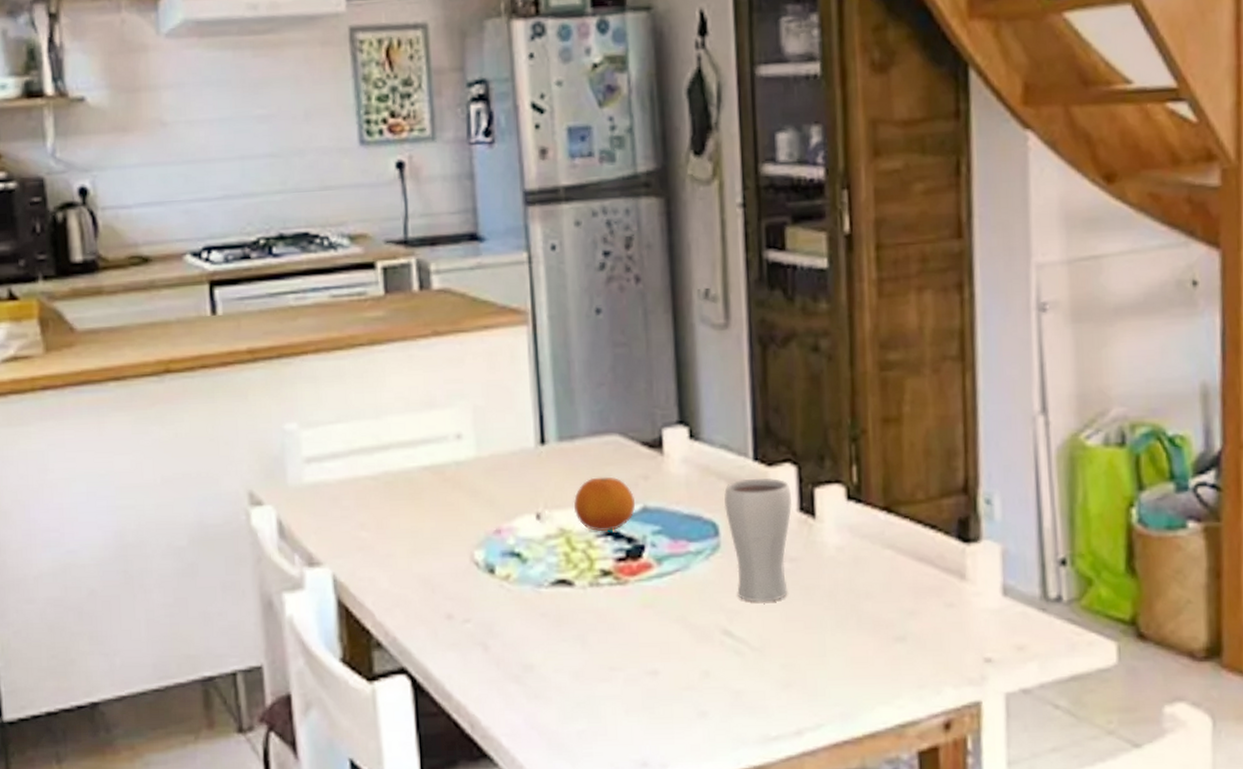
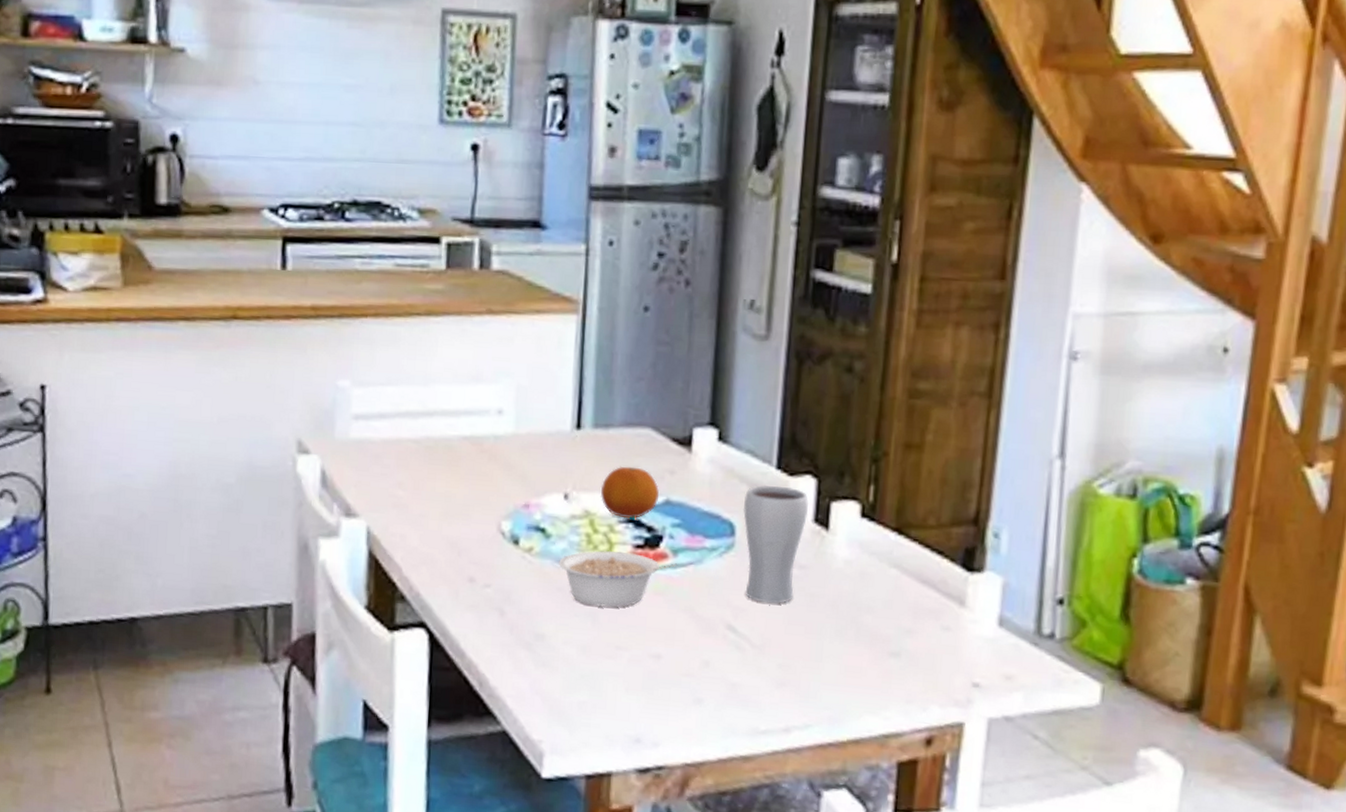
legume: none [539,566,664,629] -> present [559,550,678,608]

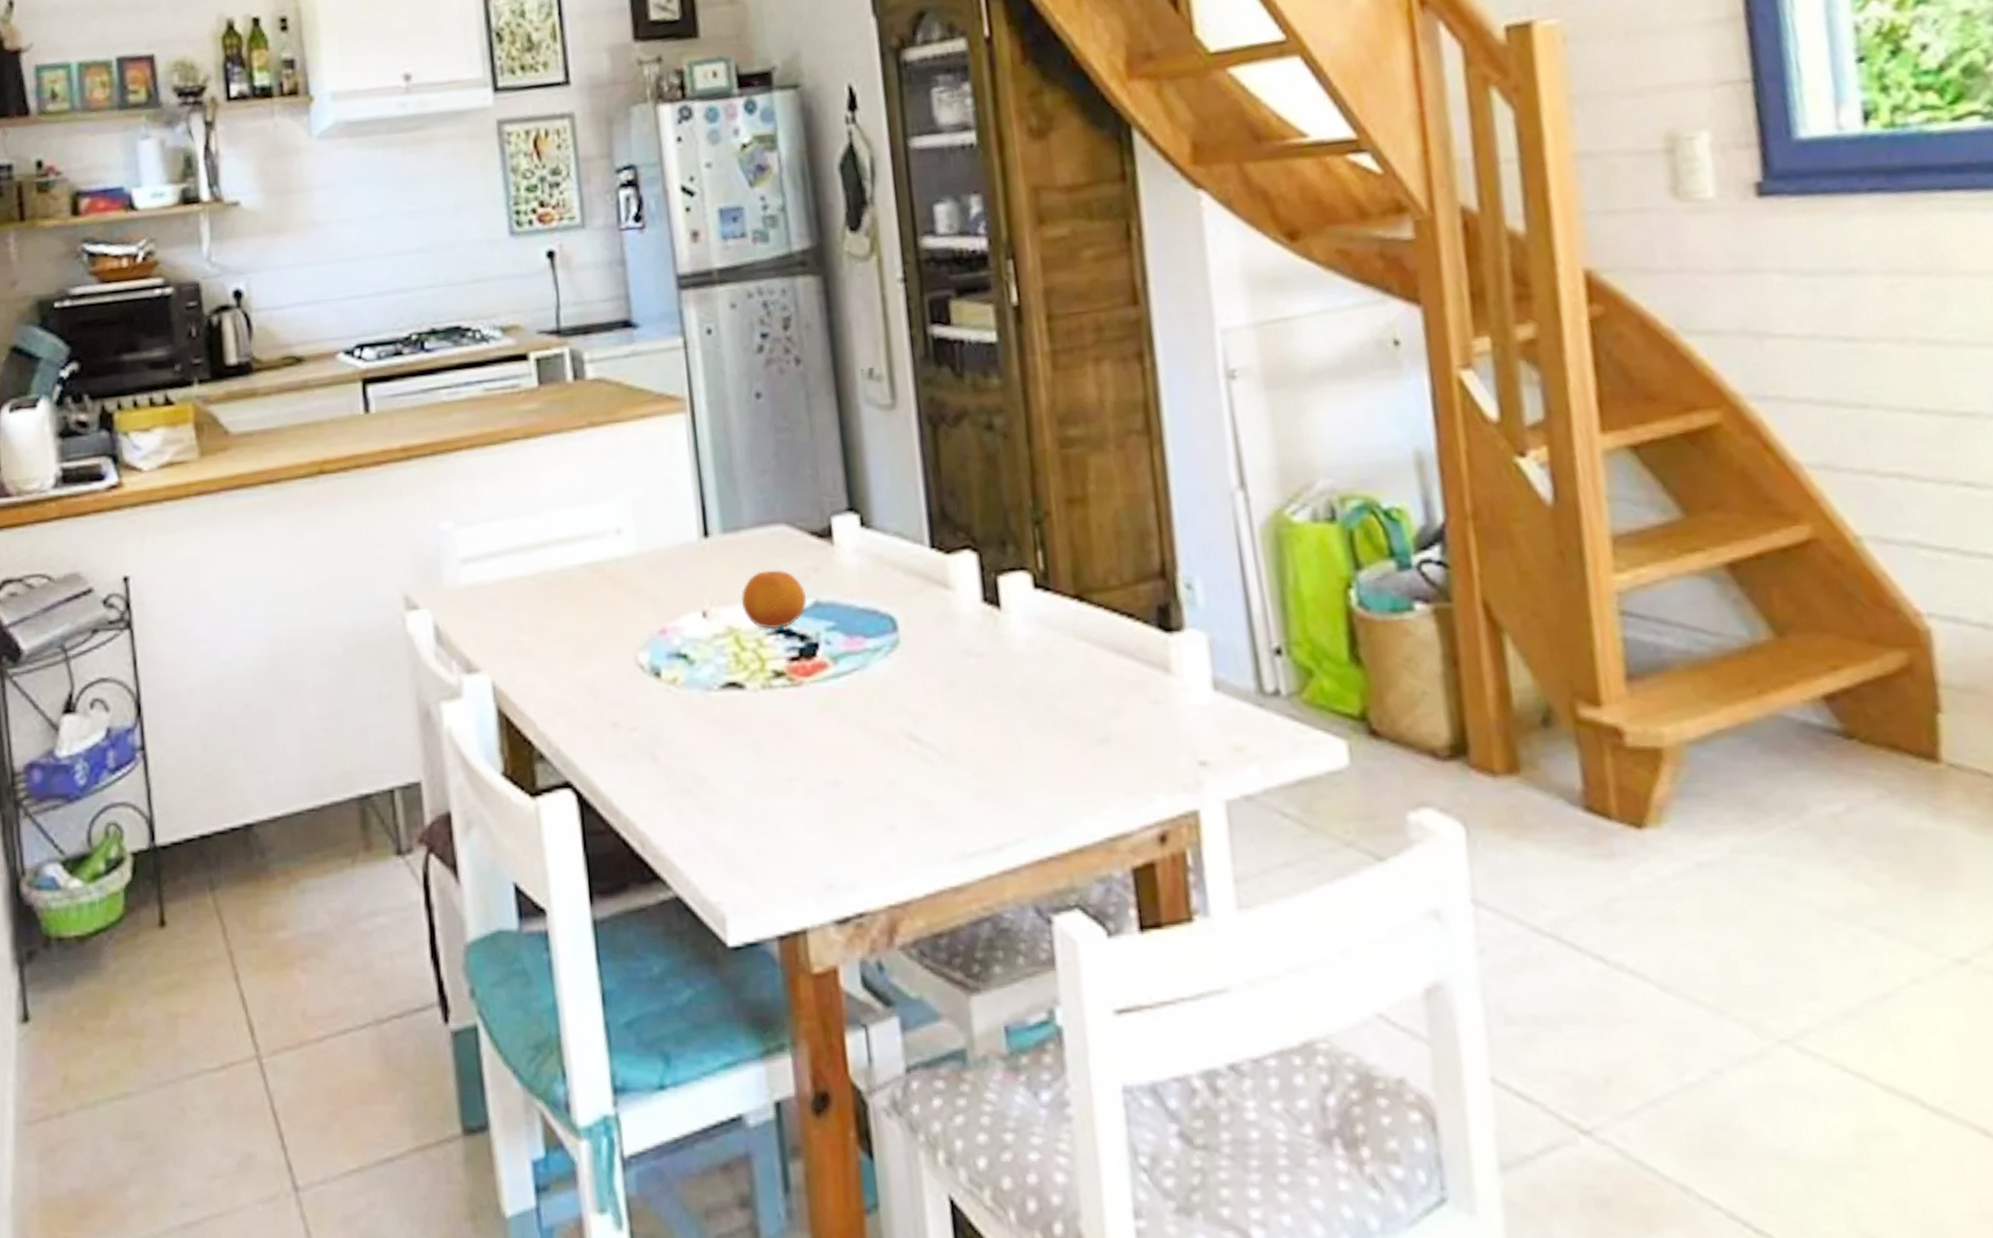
legume: present [559,550,678,608] -> none [708,666,841,736]
drinking glass: present [743,485,809,604] -> none [901,567,976,703]

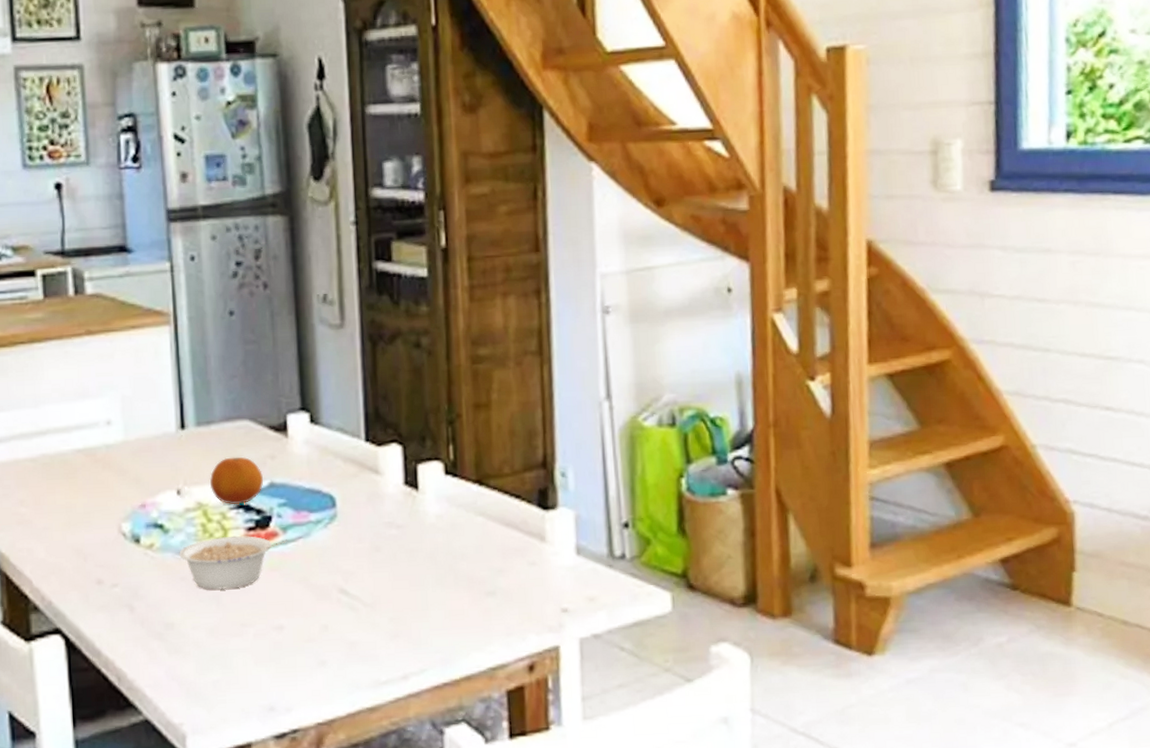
legume: none [708,666,841,736] -> present [179,535,288,590]

